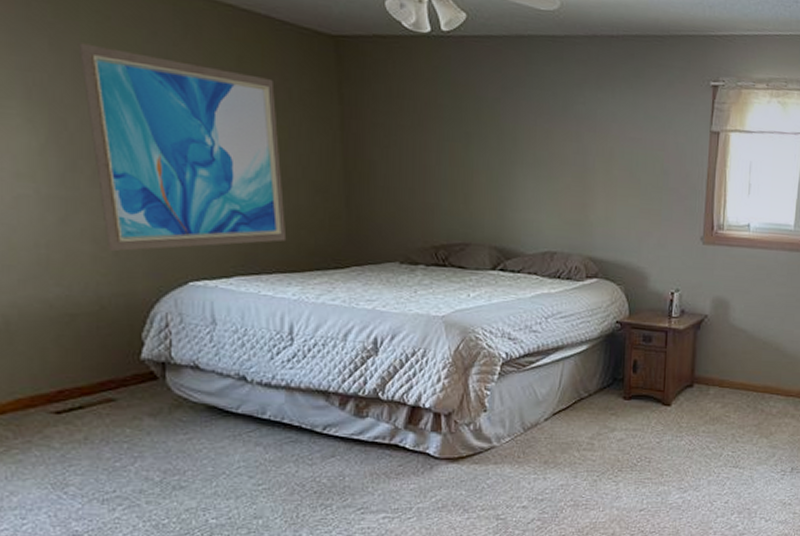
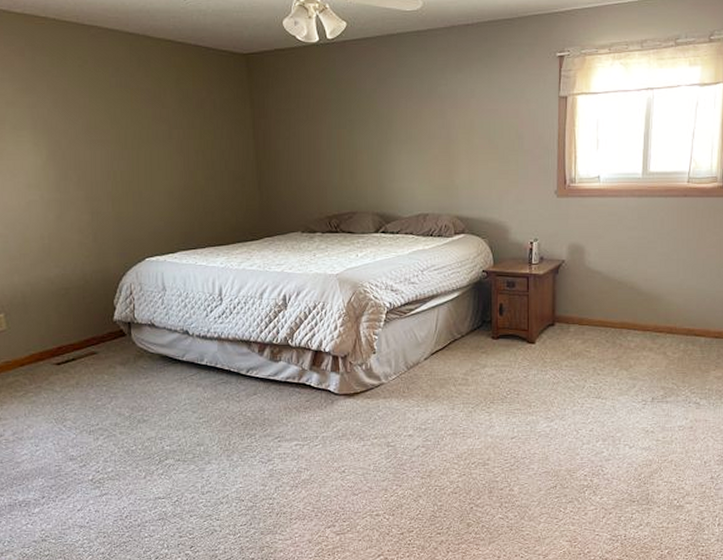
wall art: present [78,42,287,252] -> none [66,83,215,239]

